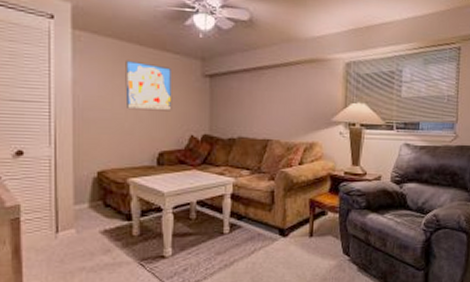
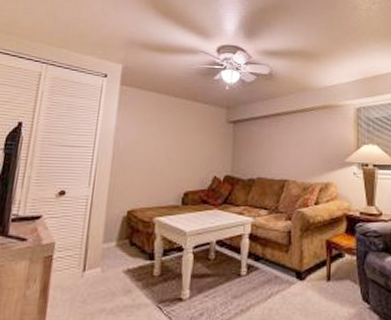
wall art: present [125,60,172,111] -> none [159,109,200,154]

